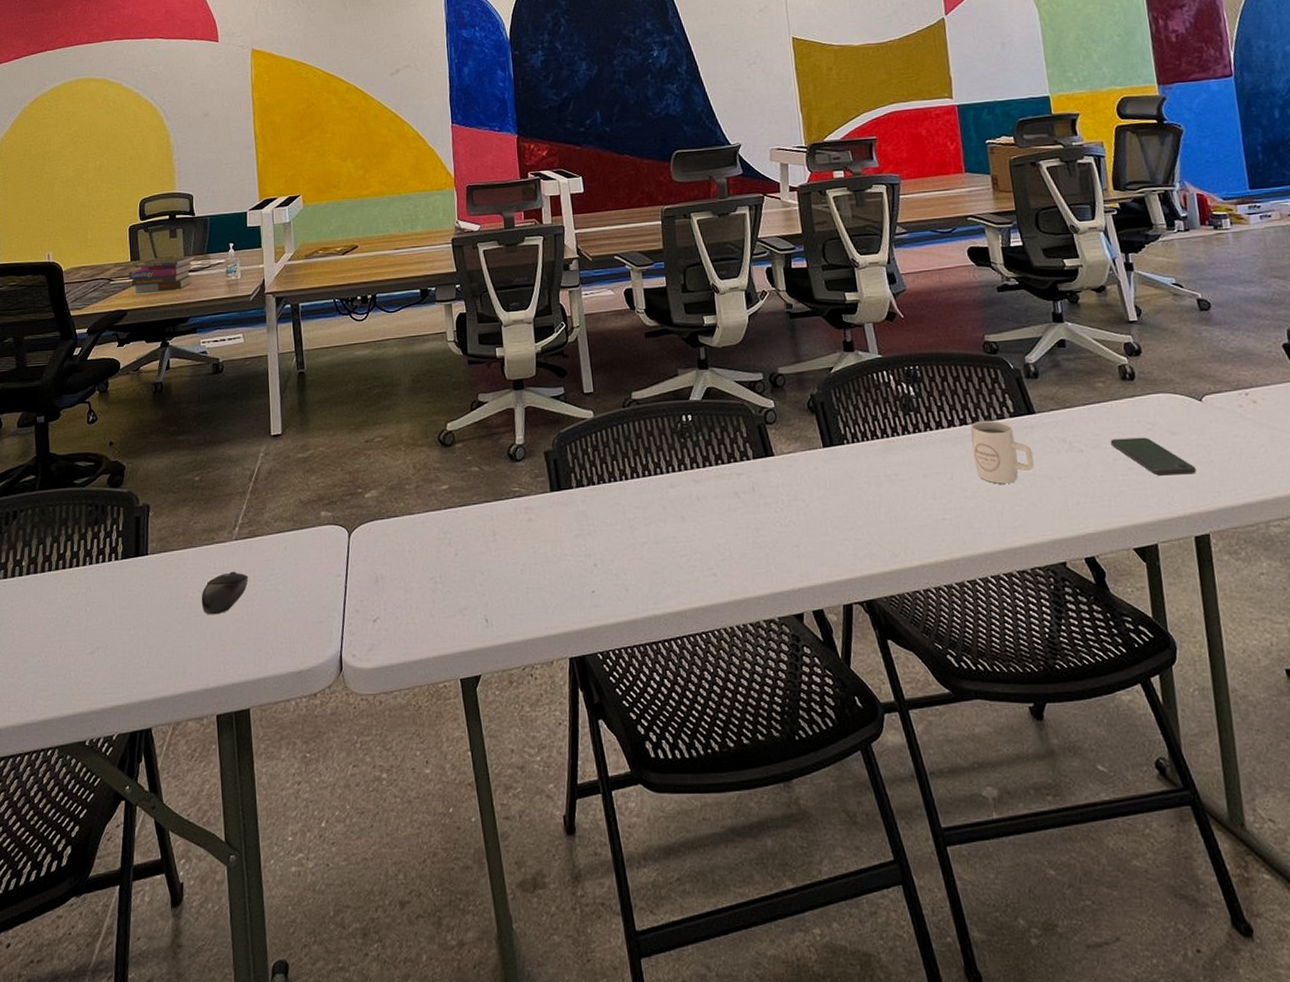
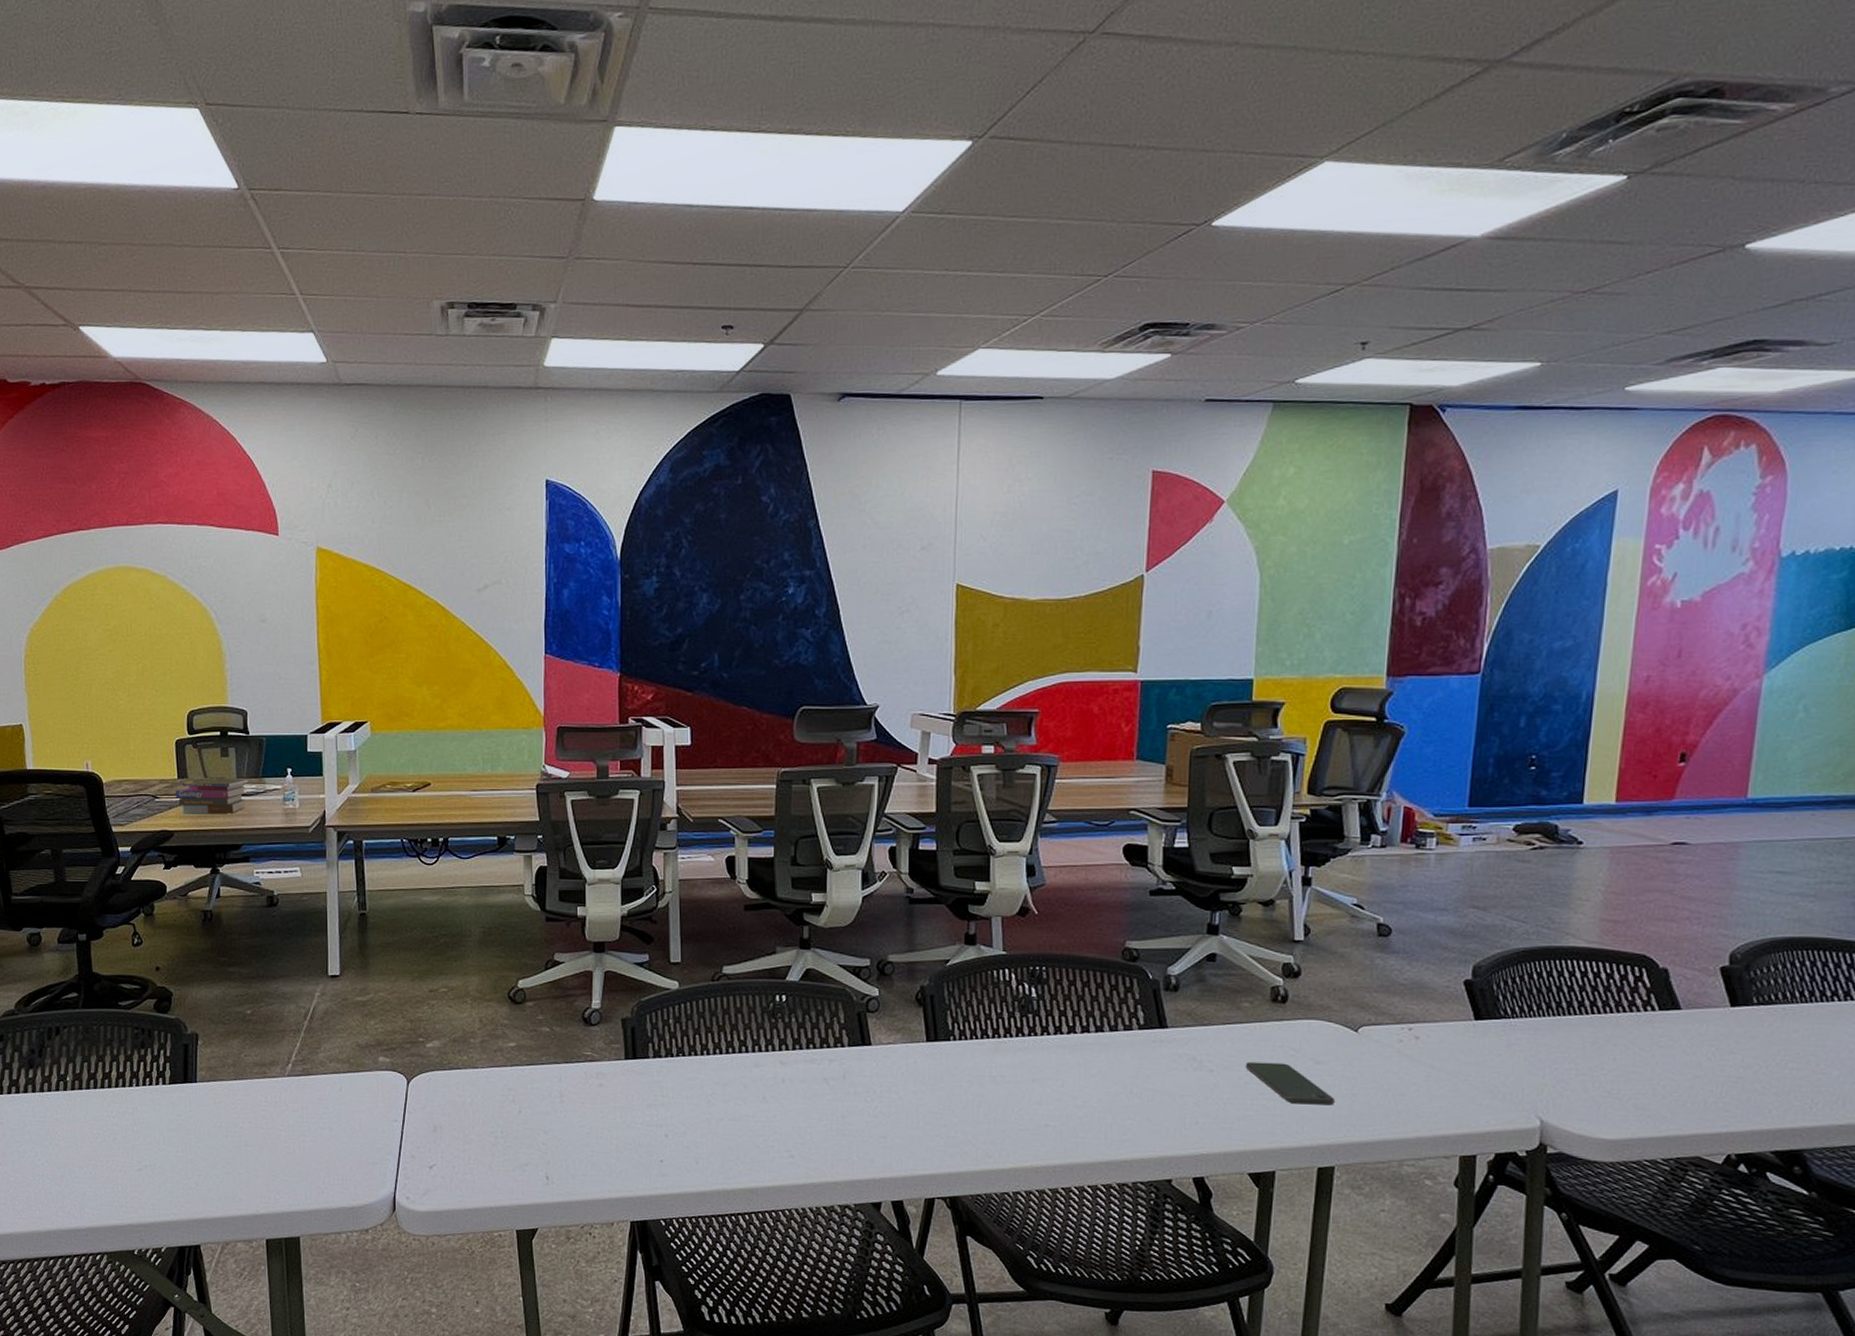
computer mouse: present [201,571,249,615] -> none [251,1106,301,1146]
mug: present [970,420,1034,484] -> none [1091,1029,1157,1096]

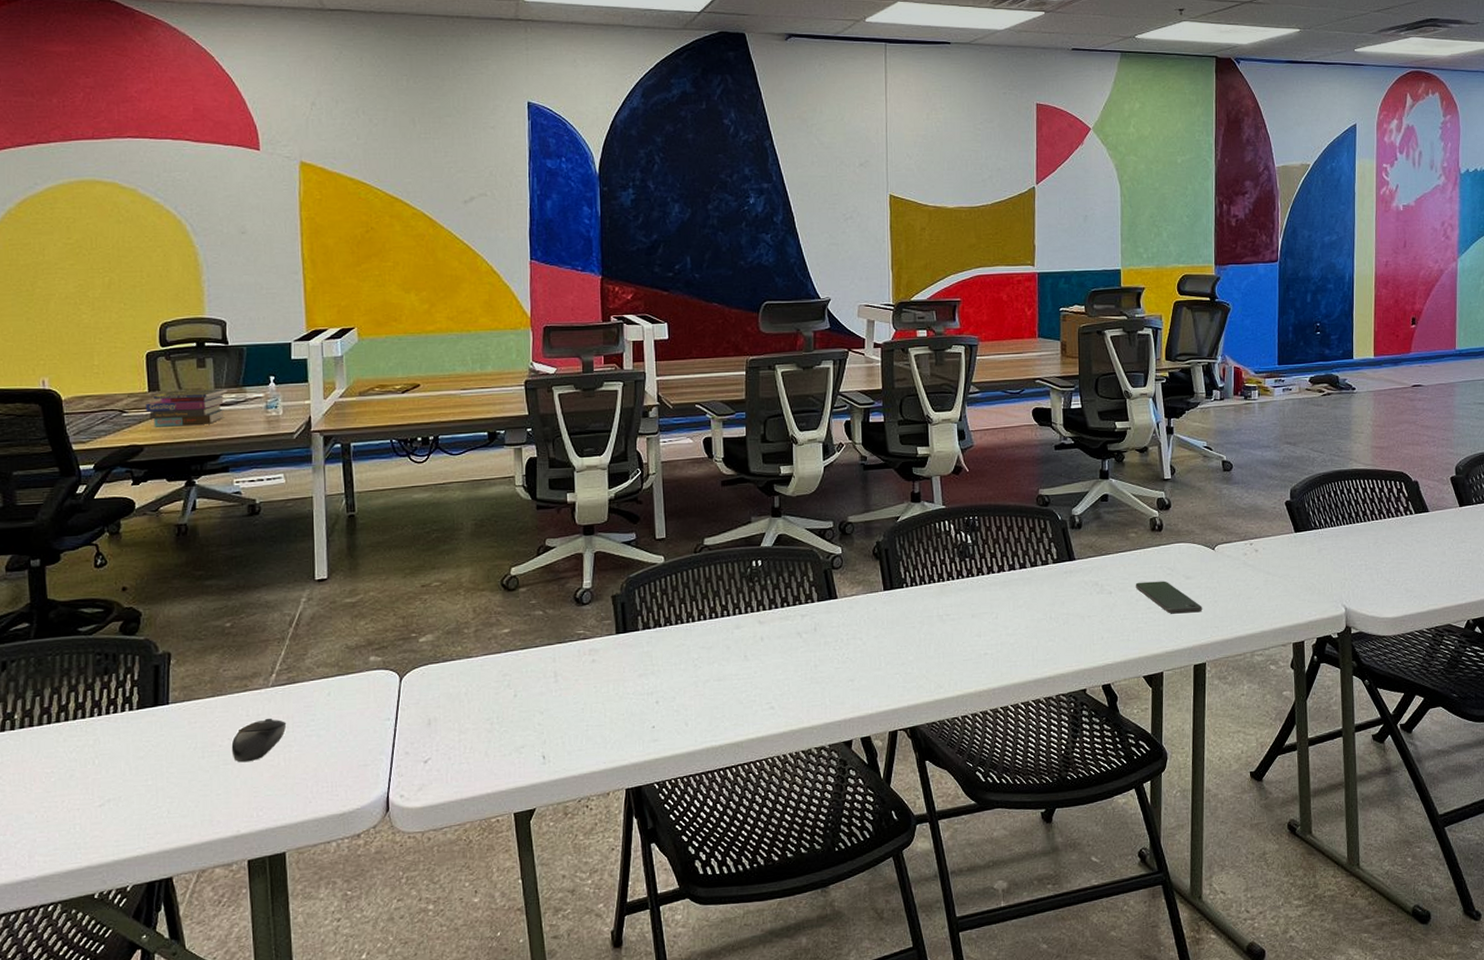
computer mouse: none [251,1106,301,1146] -> present [231,718,287,763]

